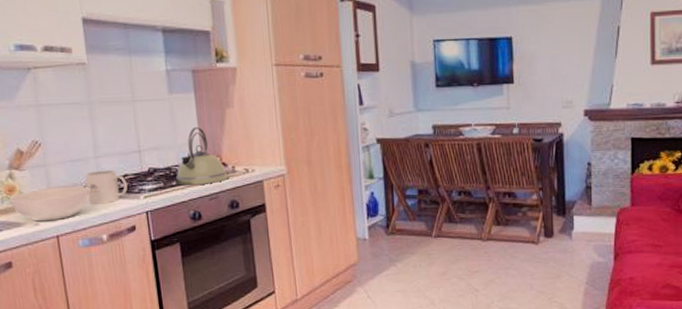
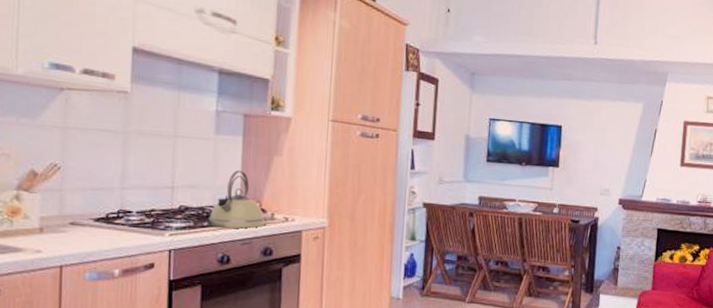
bowl: present [8,186,91,222] -> none [9,214,109,250]
mug: present [85,169,128,204] -> none [105,202,153,238]

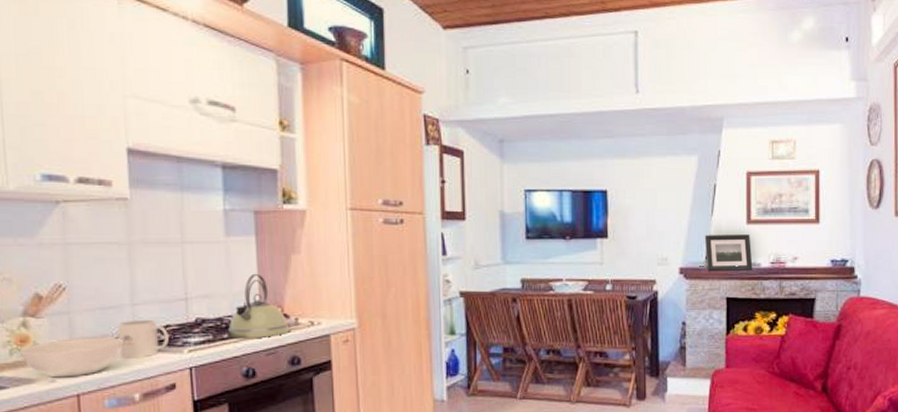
bowl: none [9,214,109,250] -> present [19,337,124,378]
mug: none [105,202,153,238] -> present [117,319,169,359]
picture frame: none [642,172,683,208] -> present [704,234,753,272]

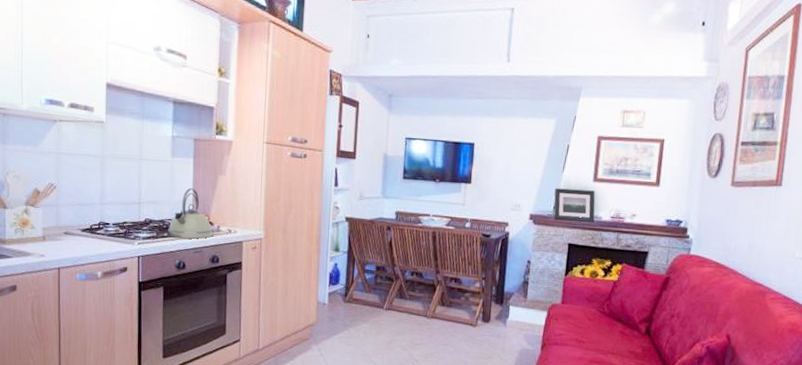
bowl: present [19,337,124,378] -> none [21,225,93,255]
mug: present [117,319,169,359] -> none [90,215,125,245]

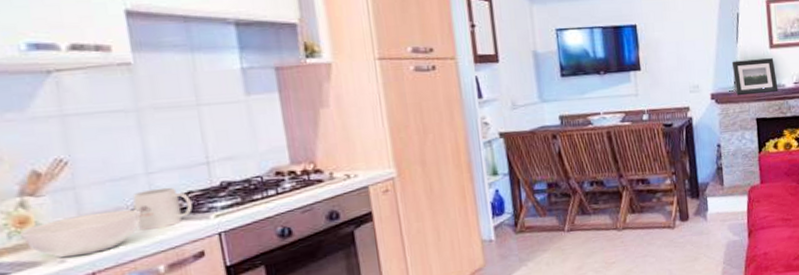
bowl: none [21,225,93,255] -> present [19,209,141,258]
mug: none [90,215,125,245] -> present [132,187,193,231]
kettle: present [167,187,213,240] -> none [256,130,325,200]

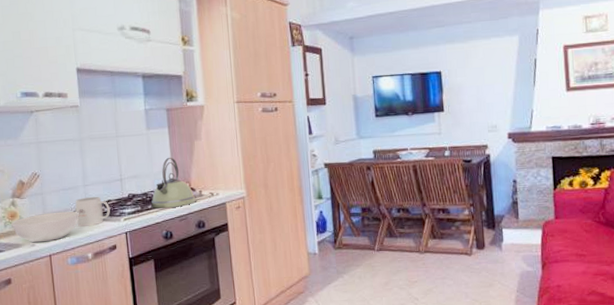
kettle: none [256,130,325,200] -> present [150,157,196,210]
picture frame: present [731,58,778,96] -> none [528,100,575,136]

